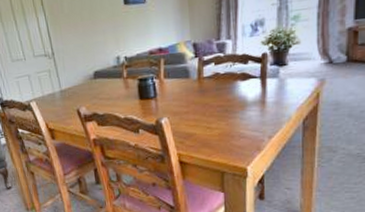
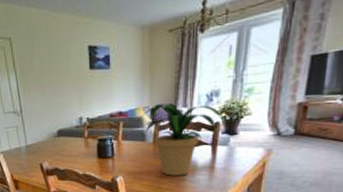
potted plant: none [179,36,272,114] -> present [137,103,224,176]

